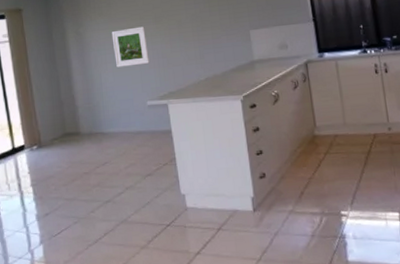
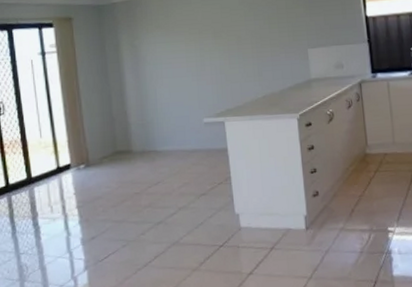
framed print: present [111,26,150,68] -> none [168,41,207,83]

